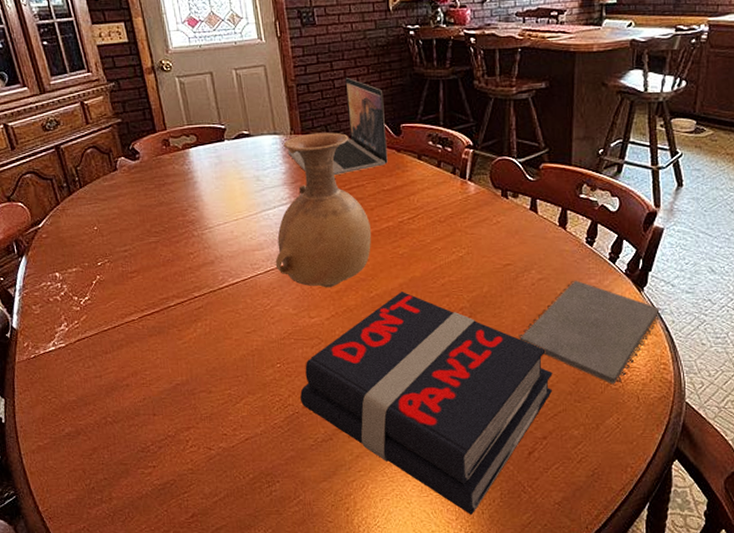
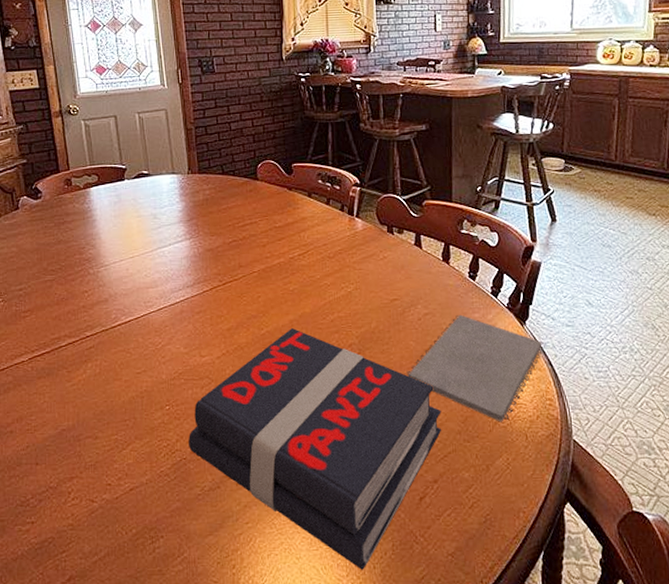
vase: present [275,132,372,288] -> none [168,171,264,326]
laptop: present [287,78,388,176] -> none [184,121,280,213]

